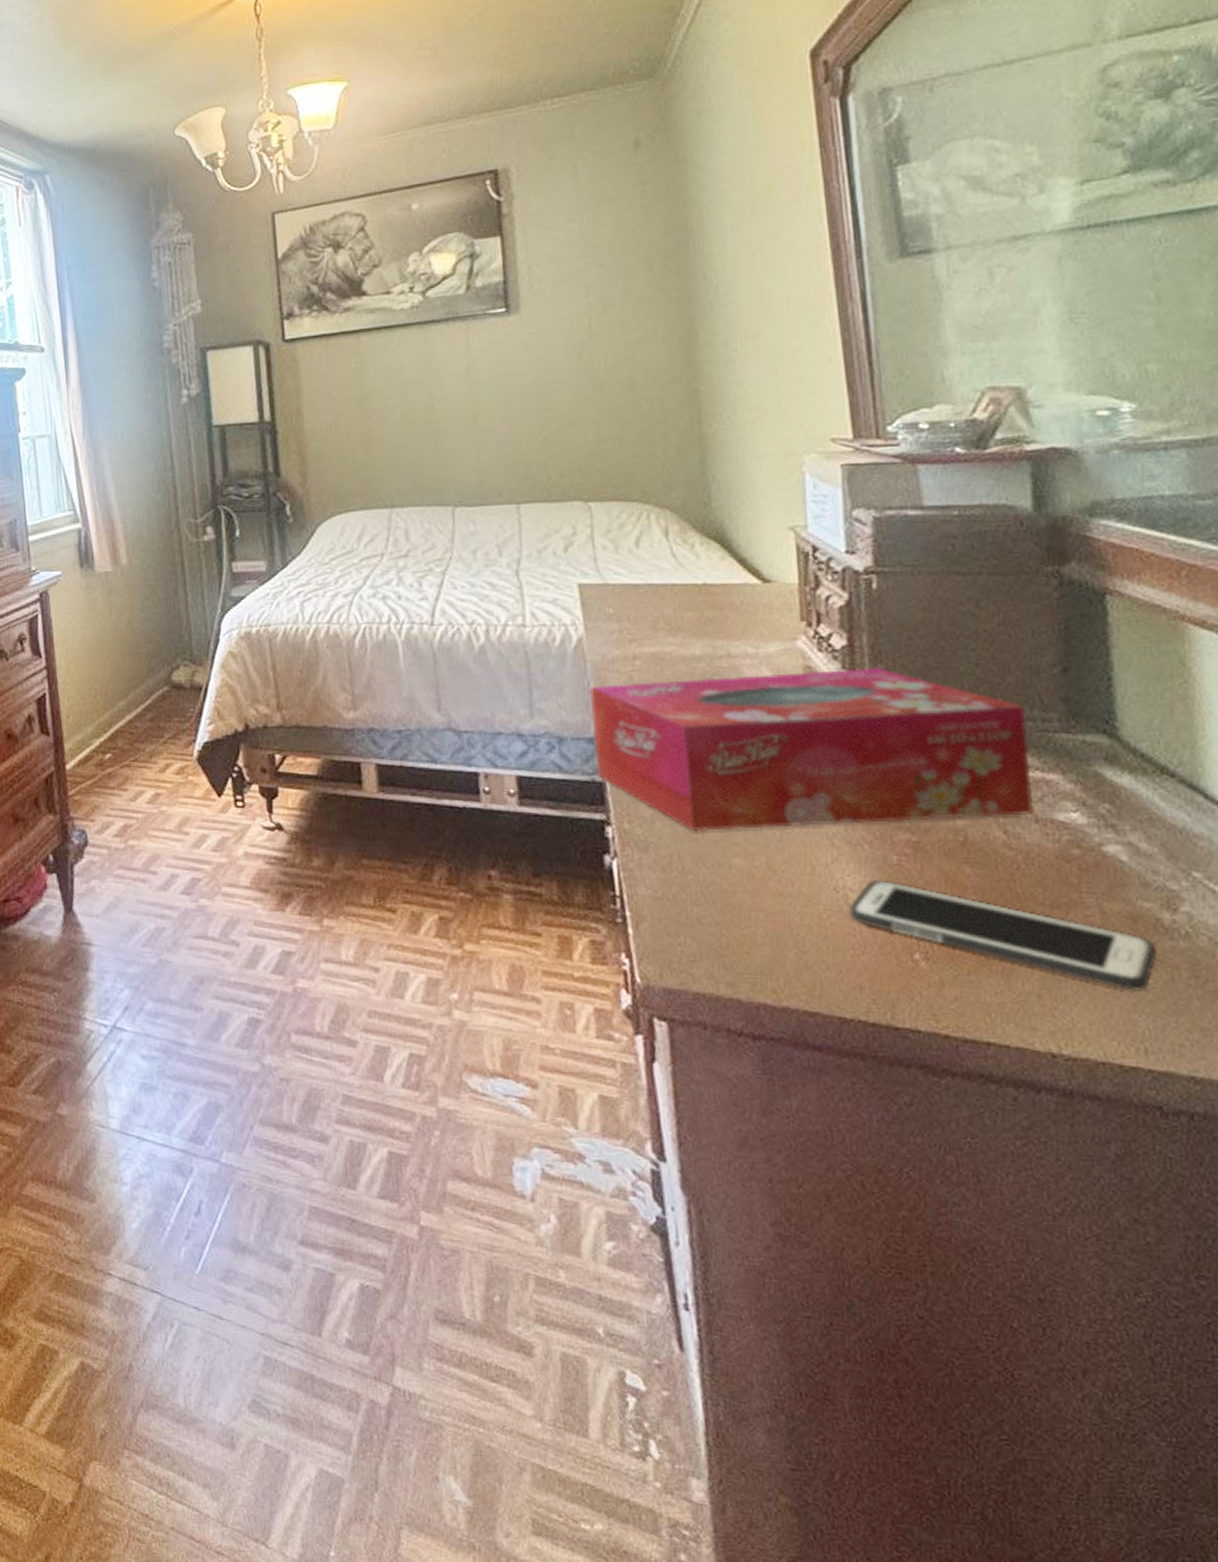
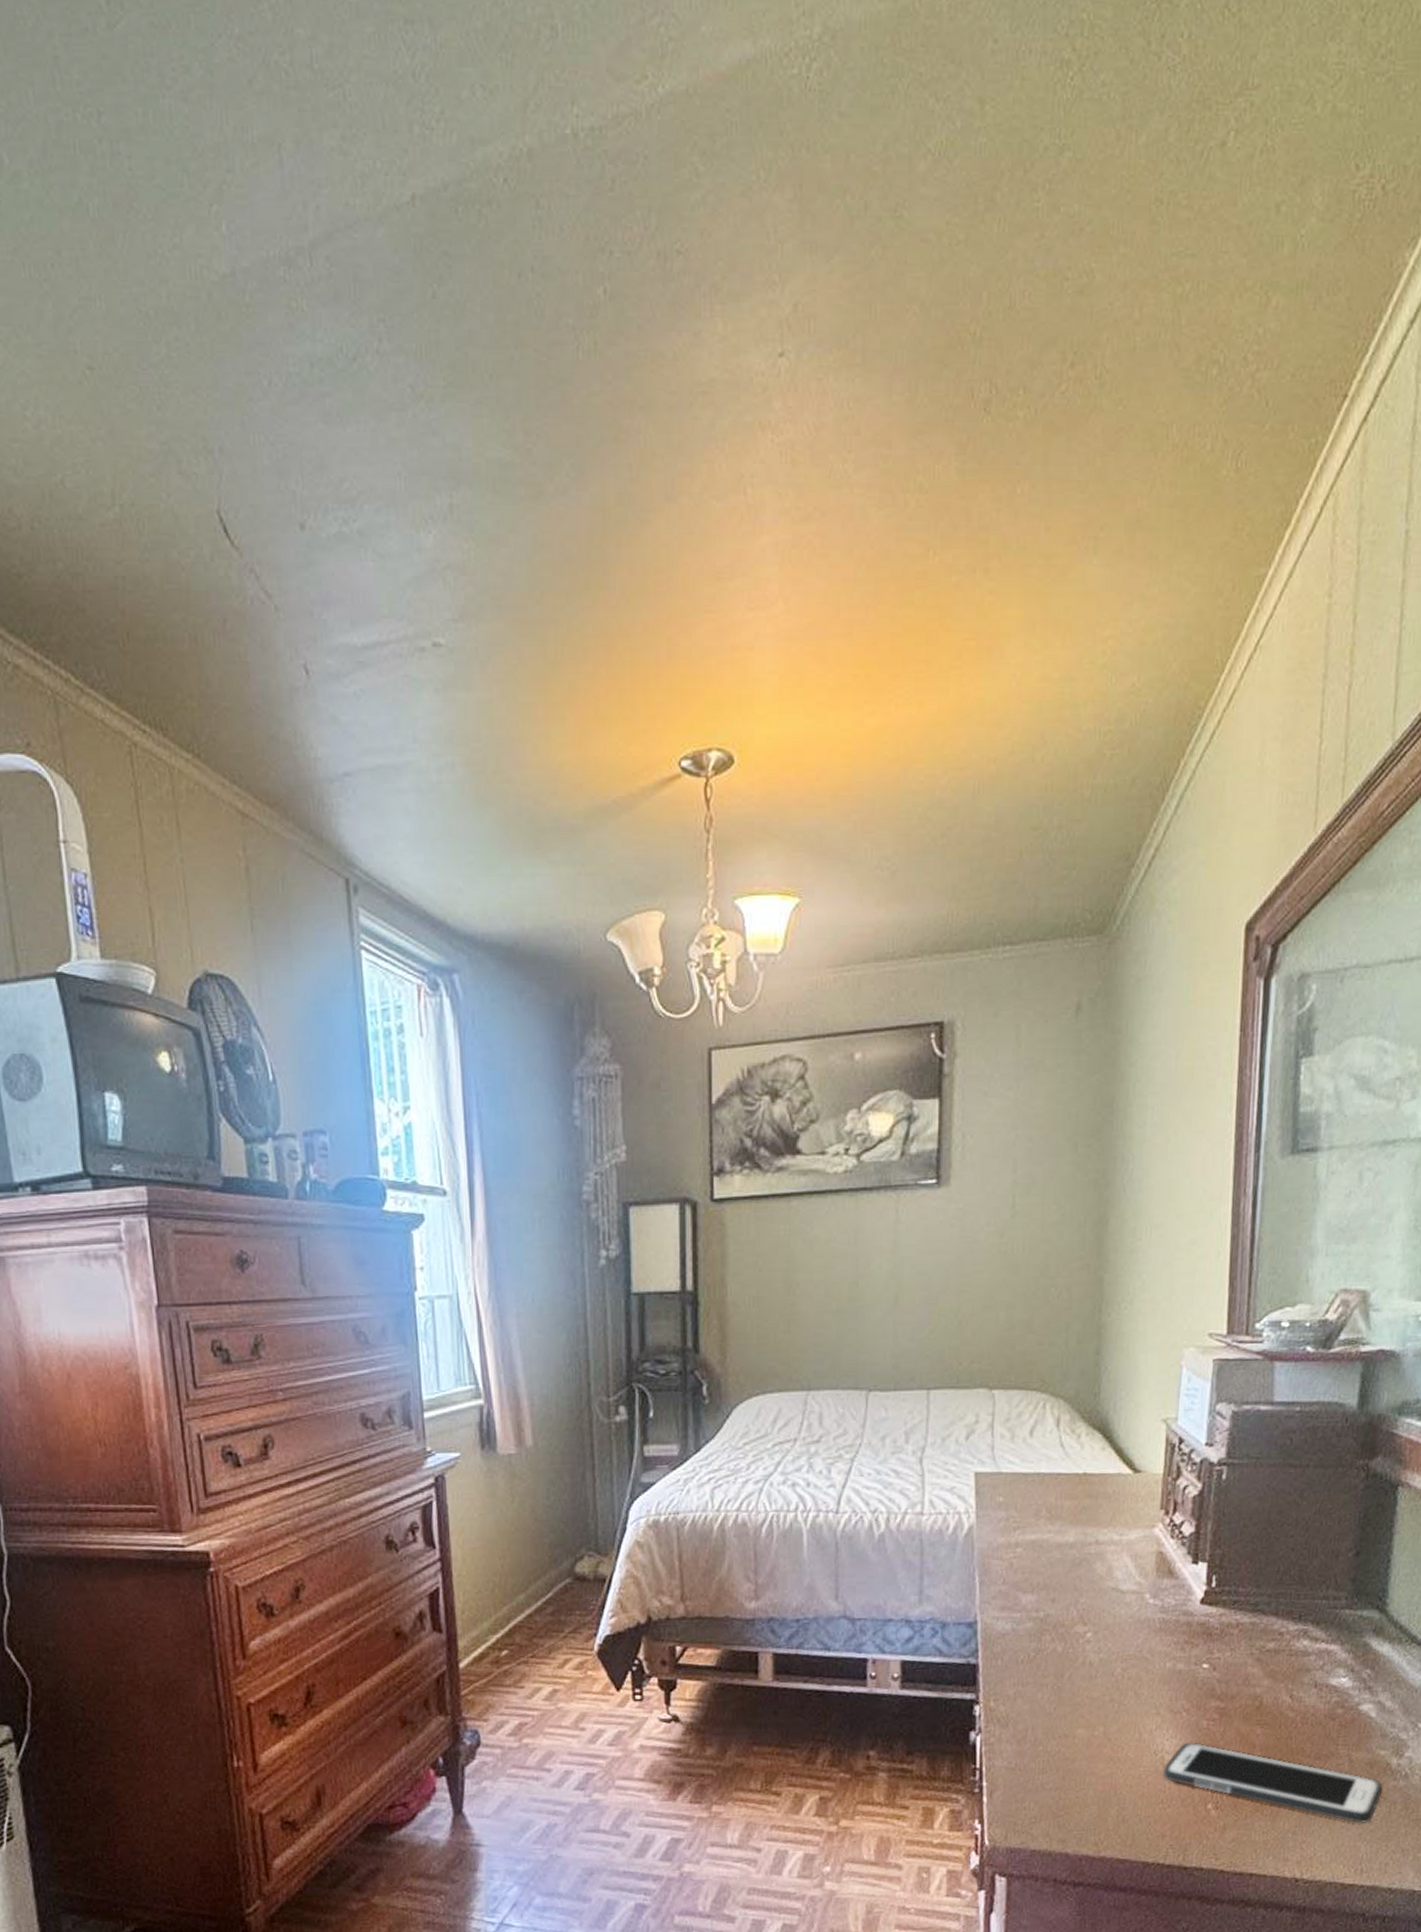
tissue box: present [590,667,1035,832] -> none [972,1552,1323,1707]

